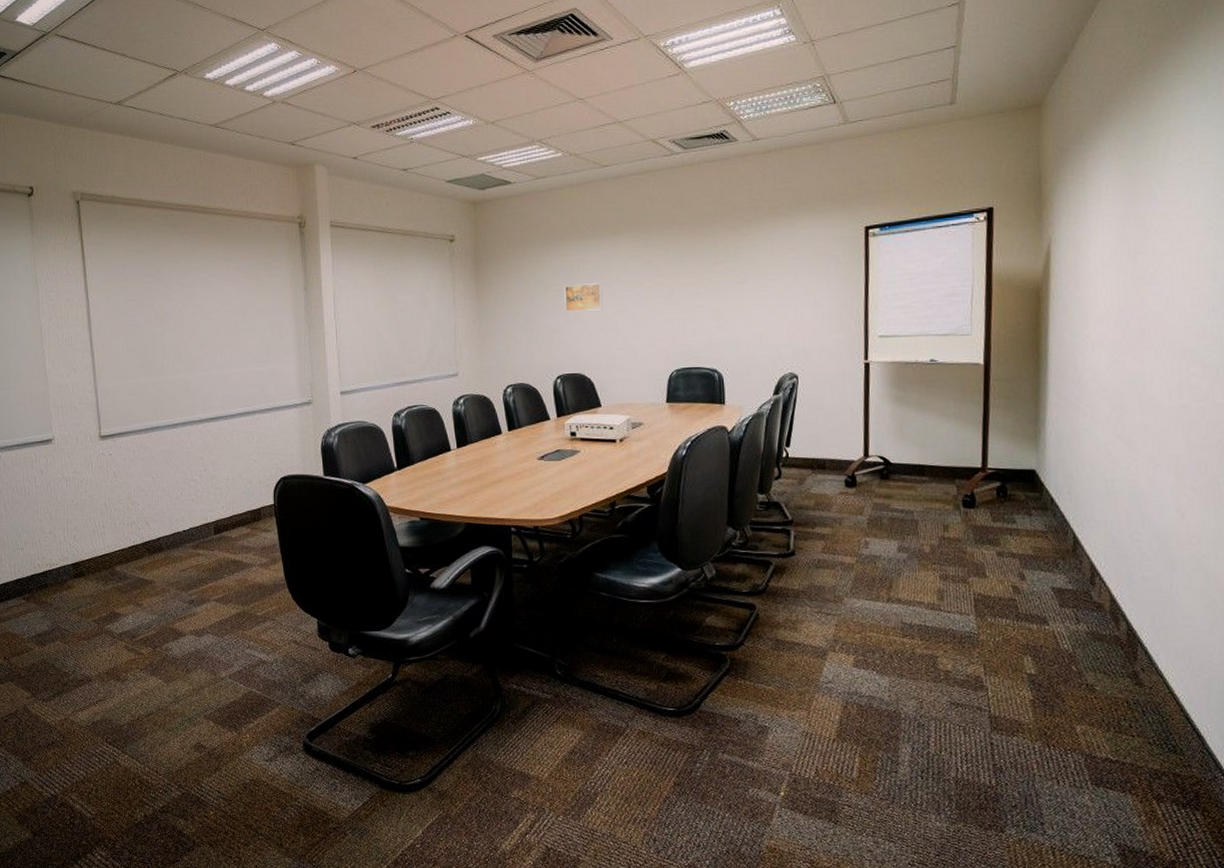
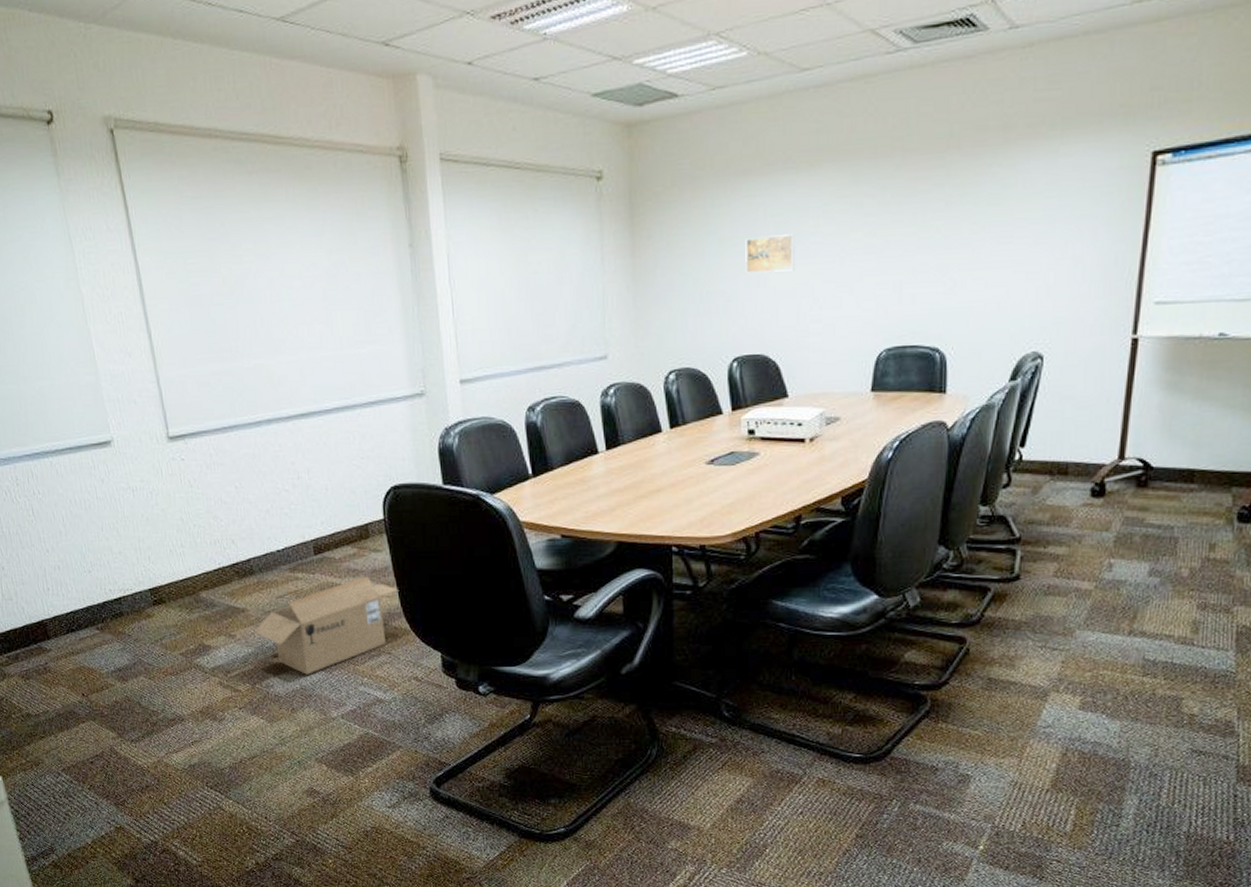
cardboard box: none [158,553,284,639] -> present [253,576,400,675]

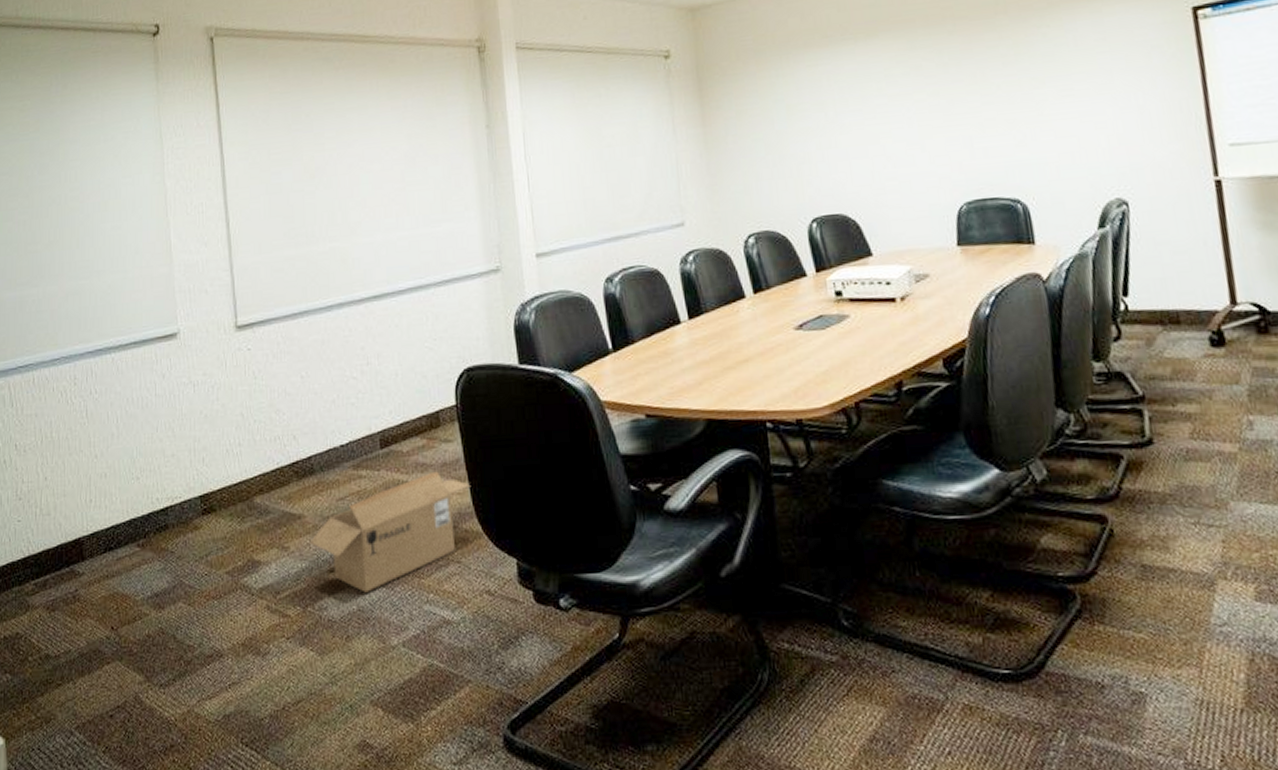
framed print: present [745,234,795,274] -> none [812,98,864,137]

